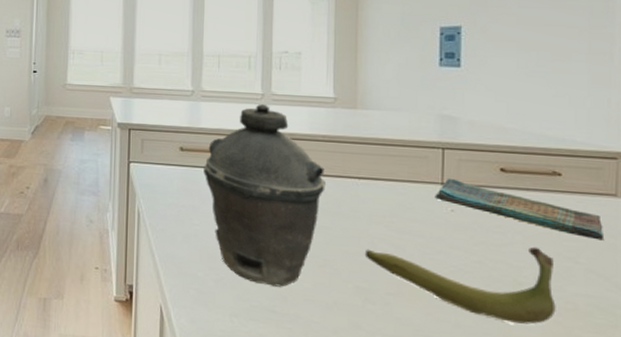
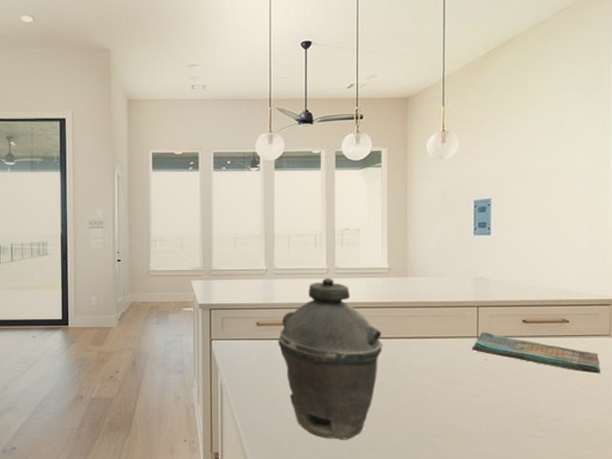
banana: present [364,246,556,325] -> none [416,384,565,449]

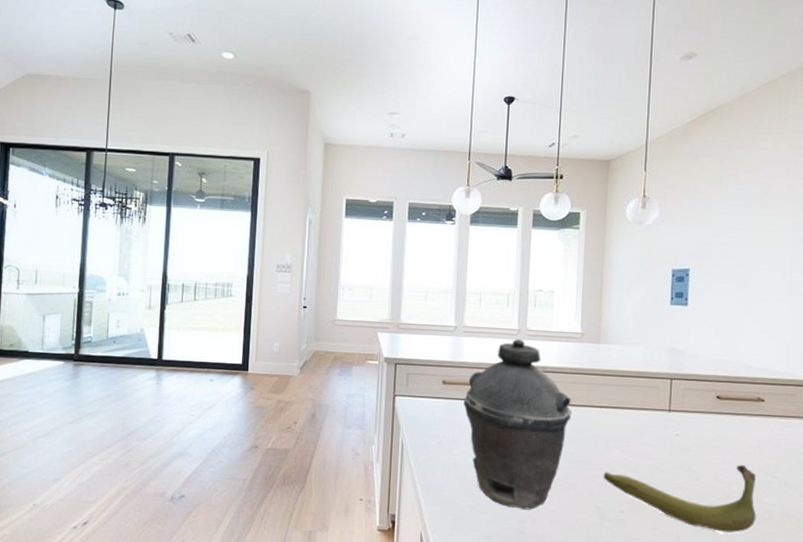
banana: none [416,384,565,449] -> present [603,464,756,533]
dish towel: present [472,332,601,374] -> none [663,405,796,457]

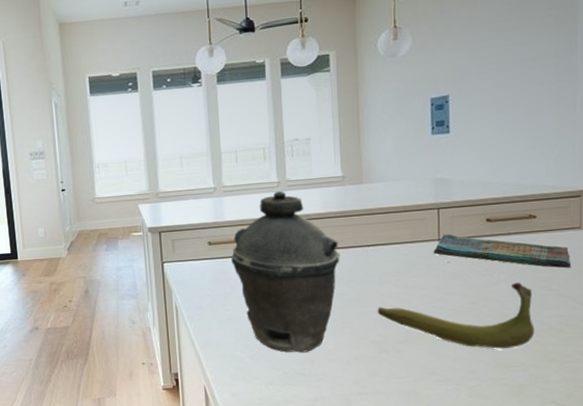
dish towel: none [663,405,796,457] -> present [433,234,572,268]

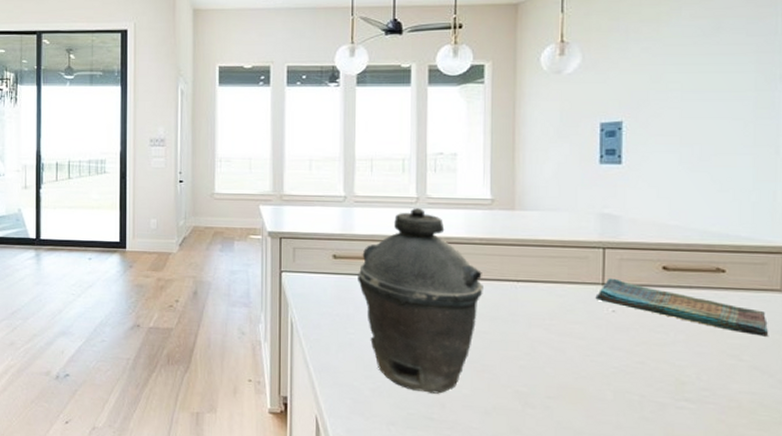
banana: present [377,282,535,349] -> none [524,345,719,424]

